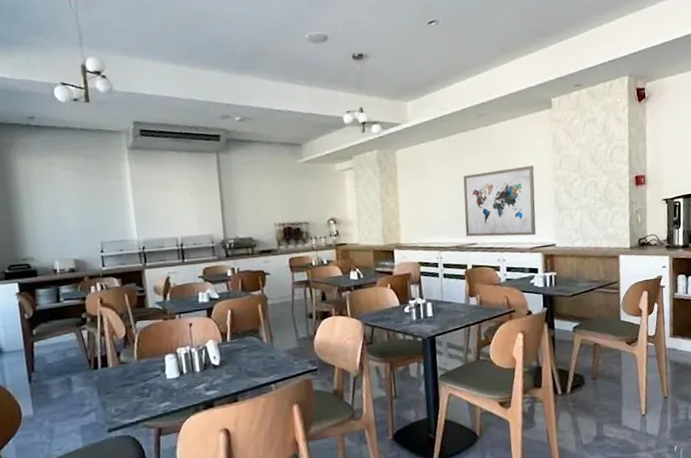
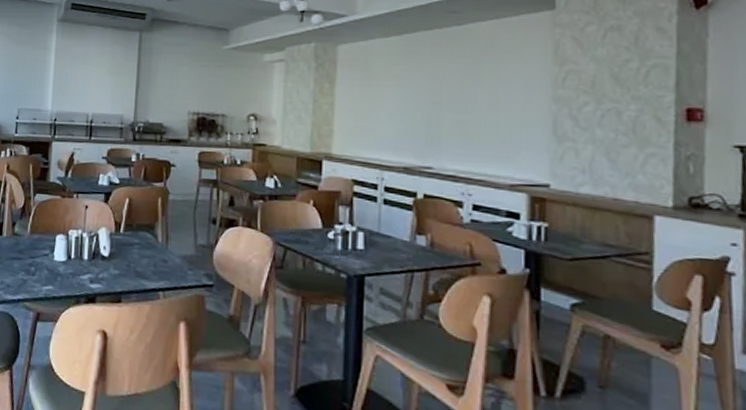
wall art: present [463,165,536,237] -> none [418,78,523,169]

